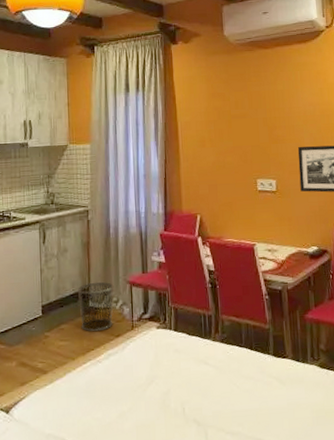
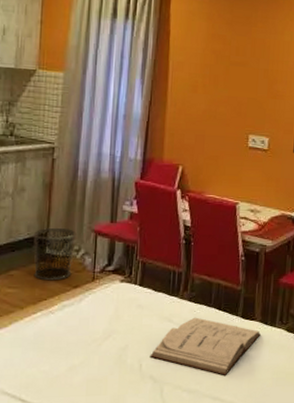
book: none [191,358,294,416] -> present [150,317,261,375]

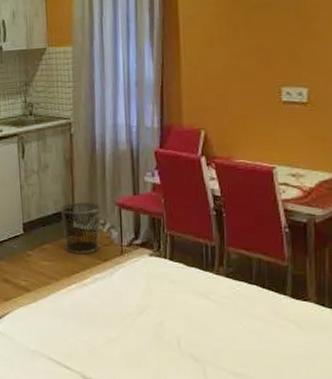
book: present [150,317,261,375] -> none [188,295,317,360]

